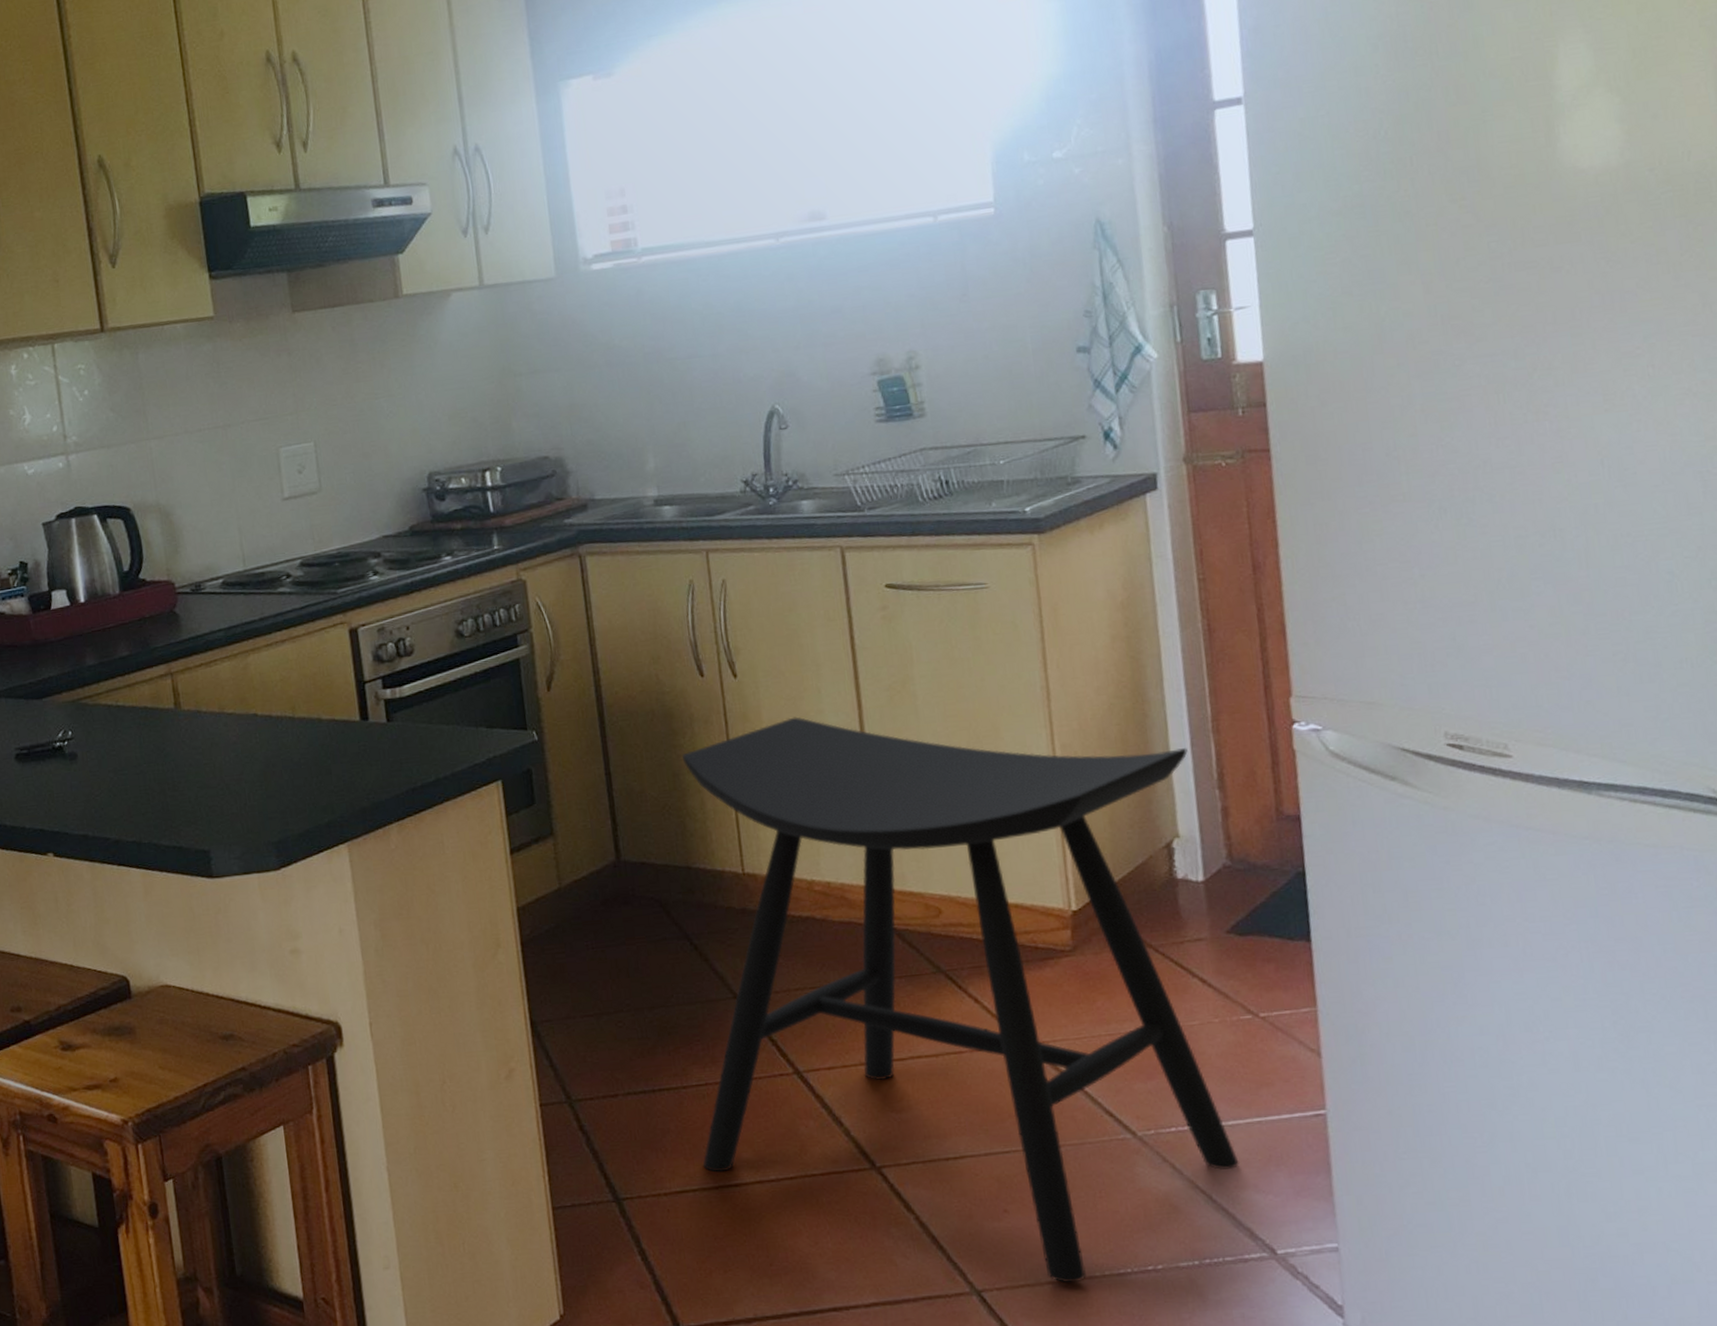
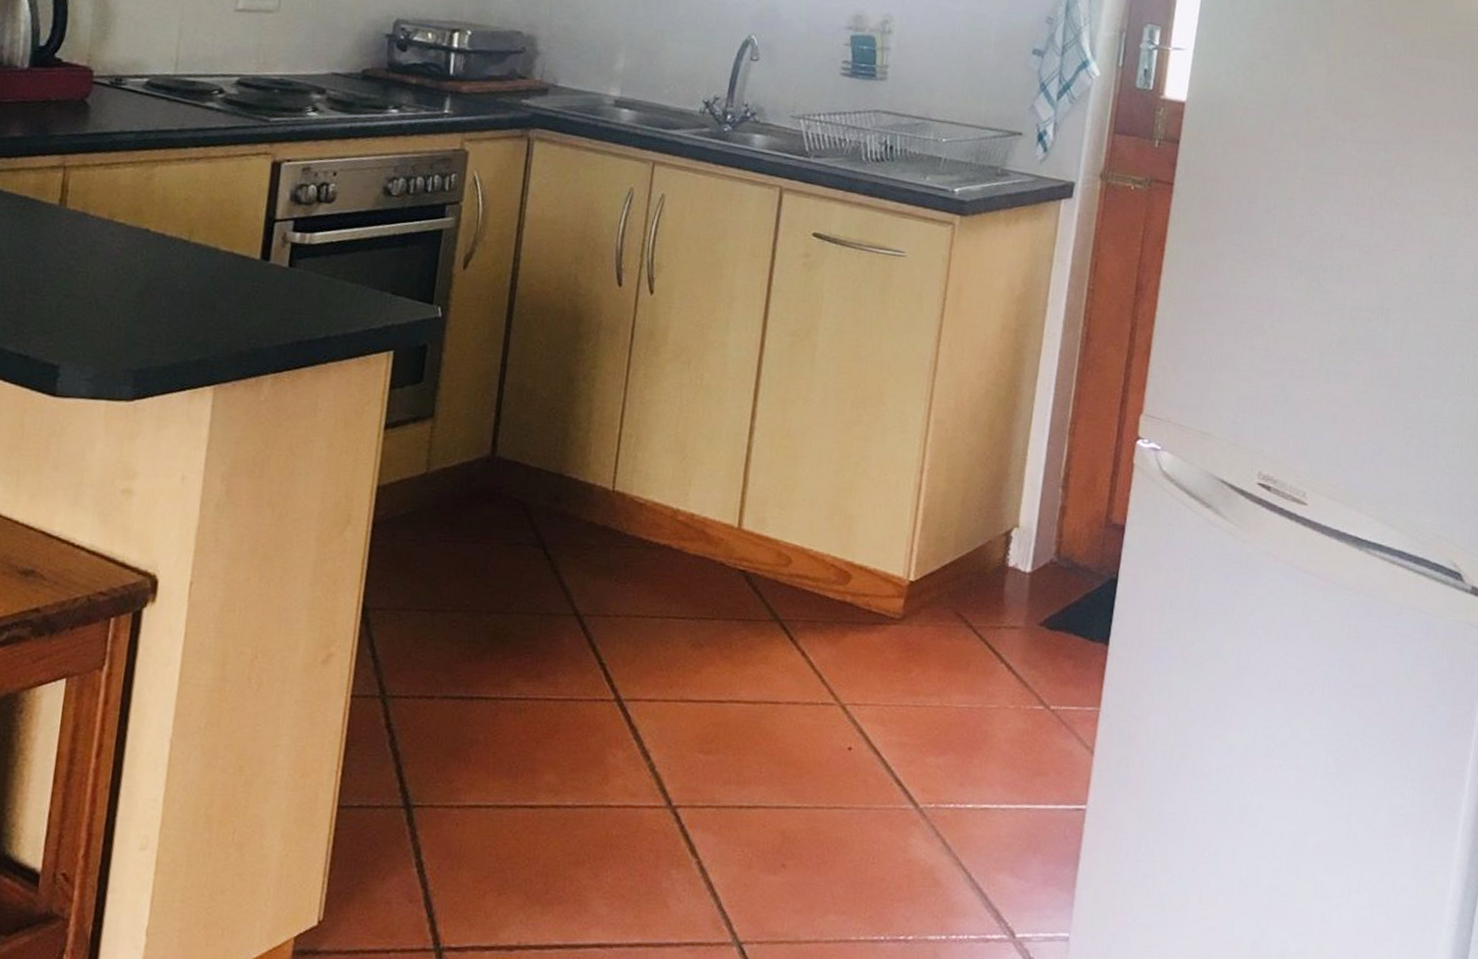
stool: present [682,717,1239,1283] -> none [502,344,1044,945]

